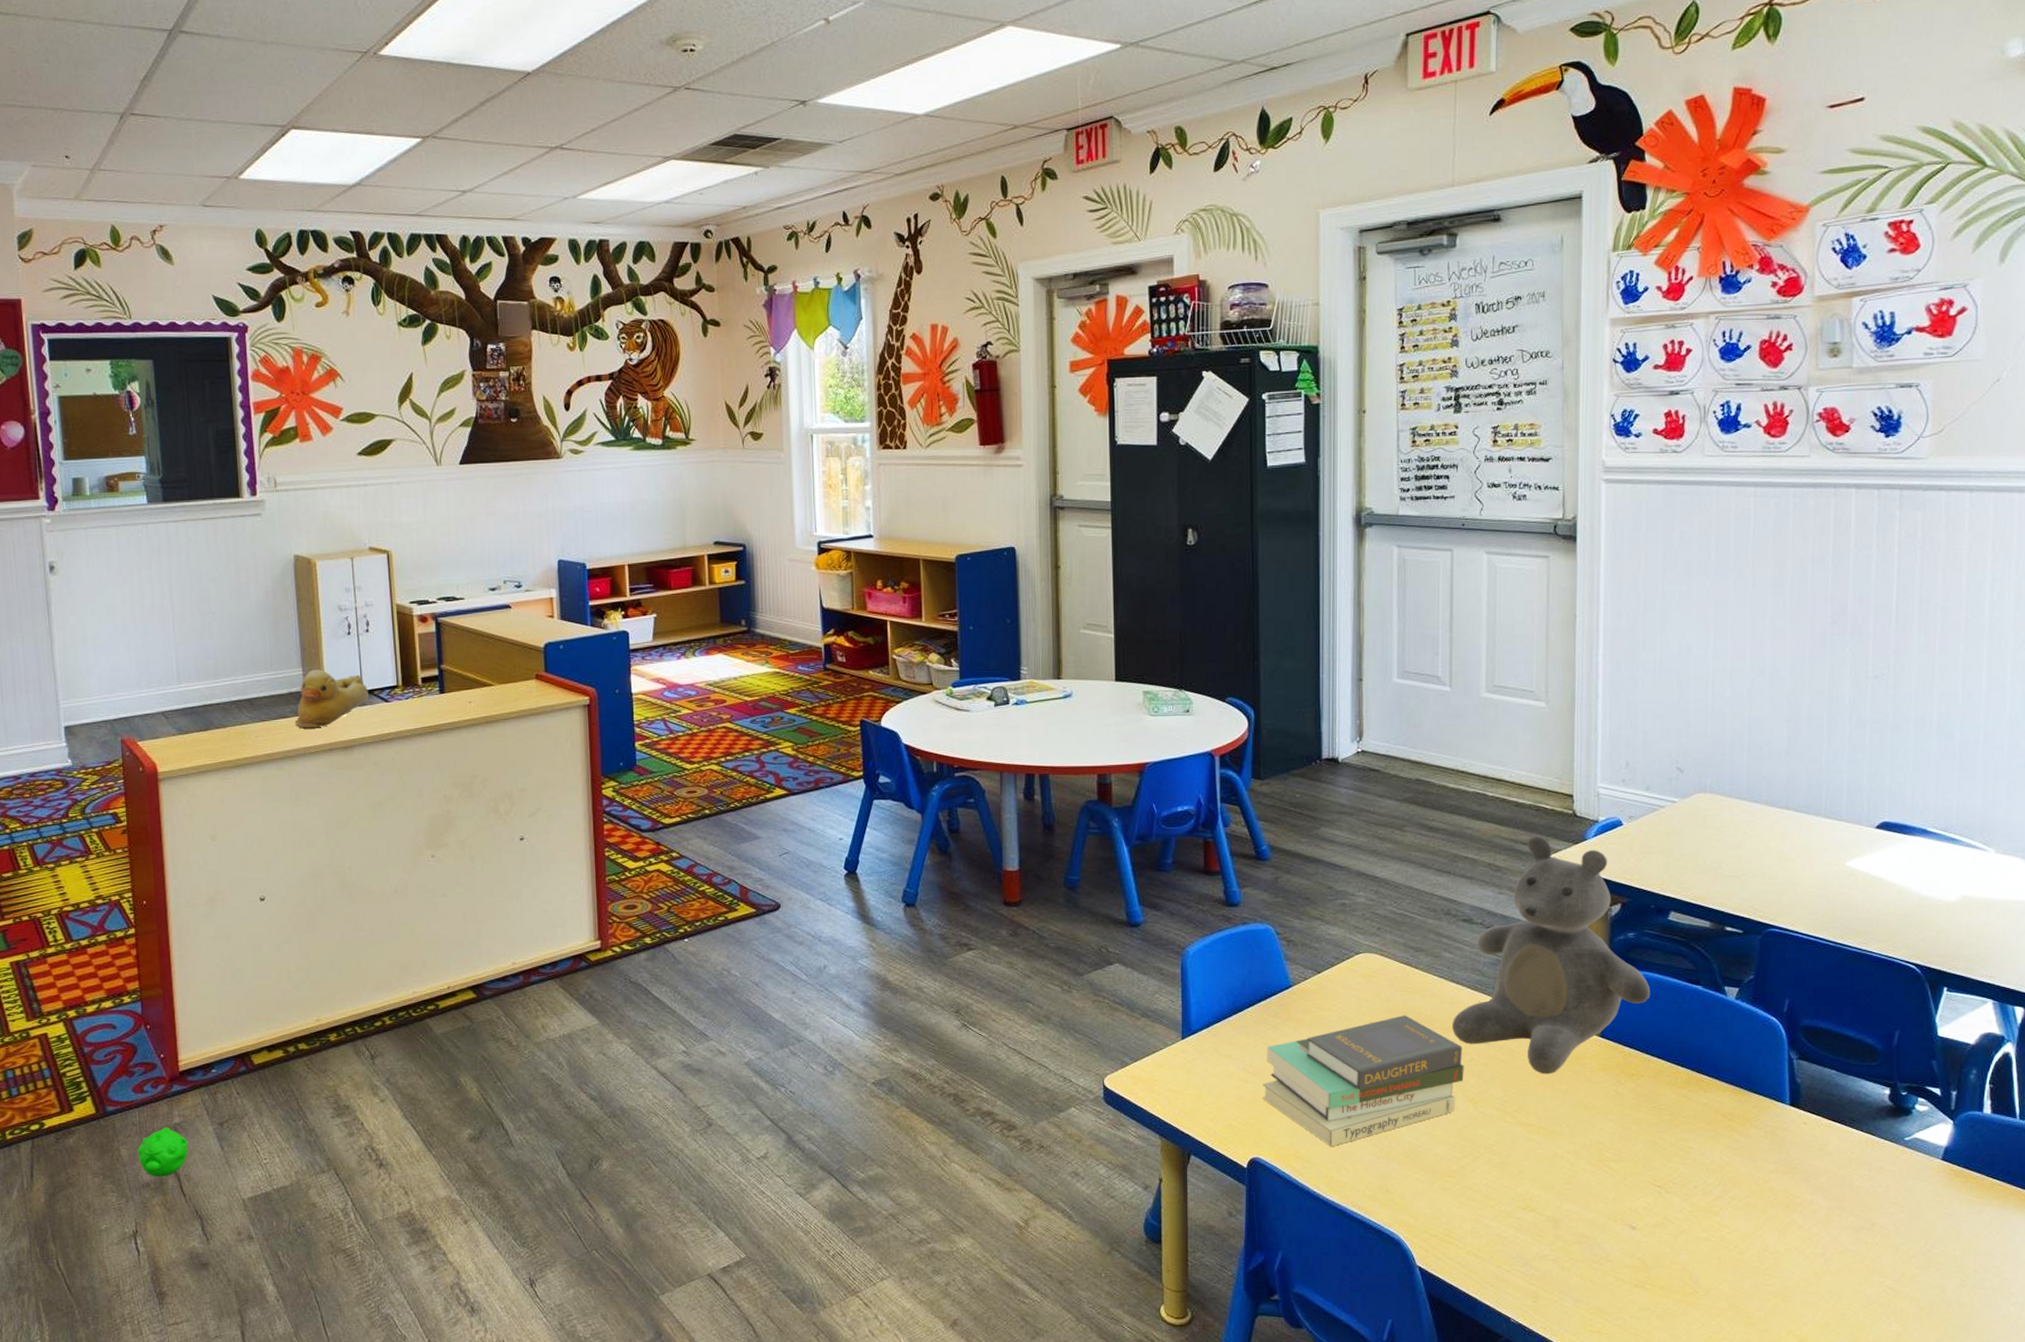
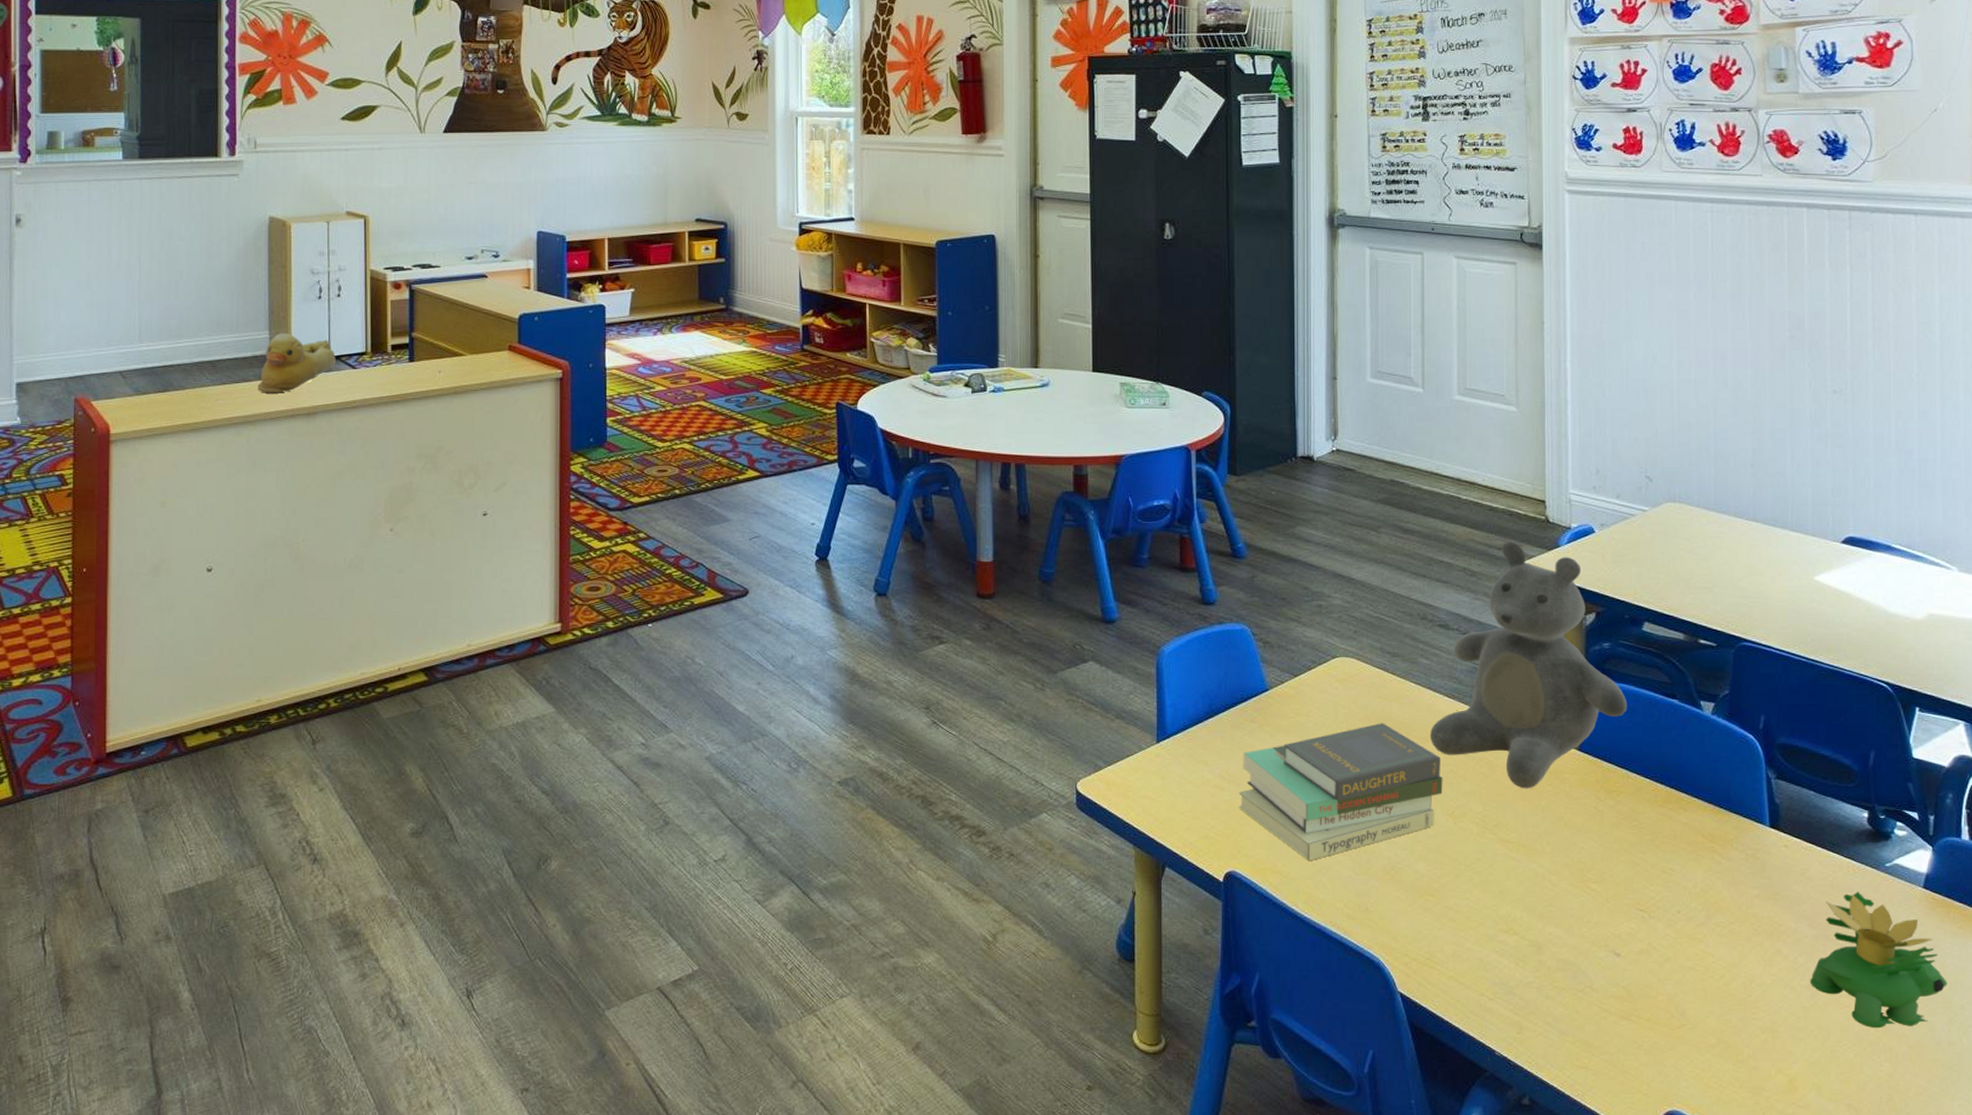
toy ball: present [137,1127,189,1177] -> none [54,814,110,869]
toy dinosaur: none [1824,1164,1961,1292] -> present [1810,891,1947,1029]

